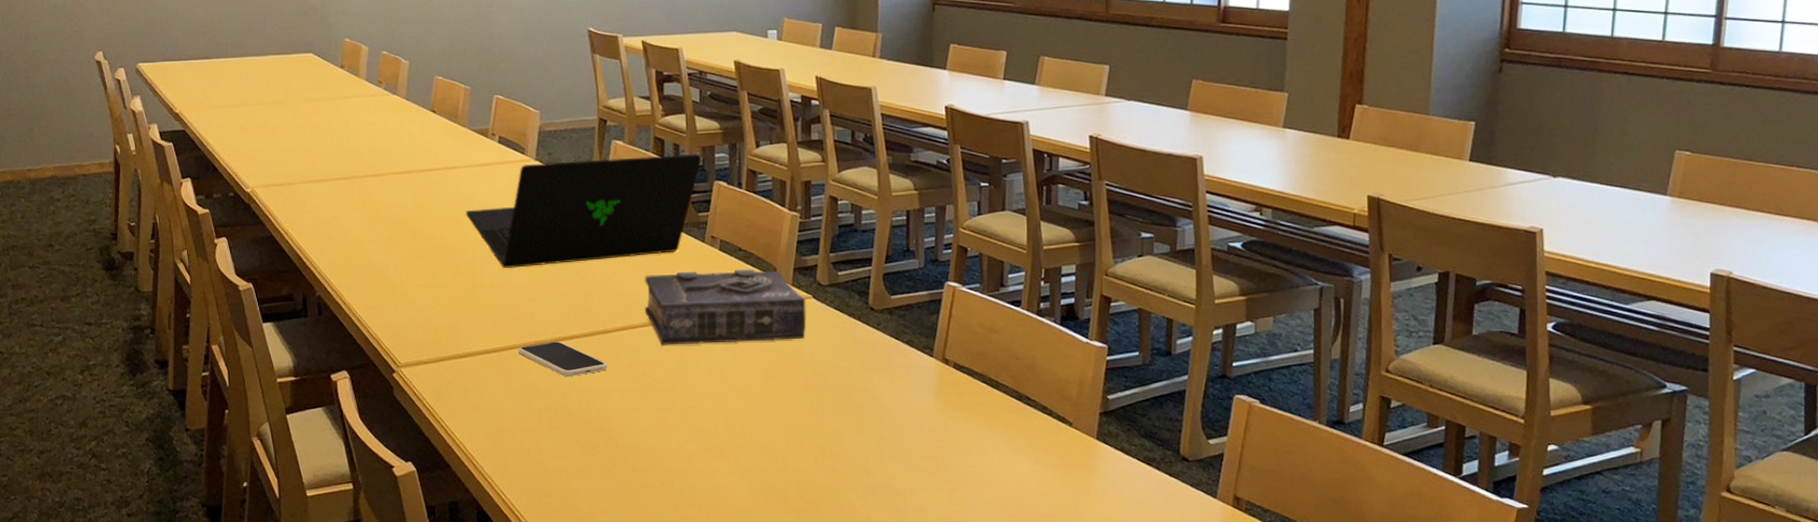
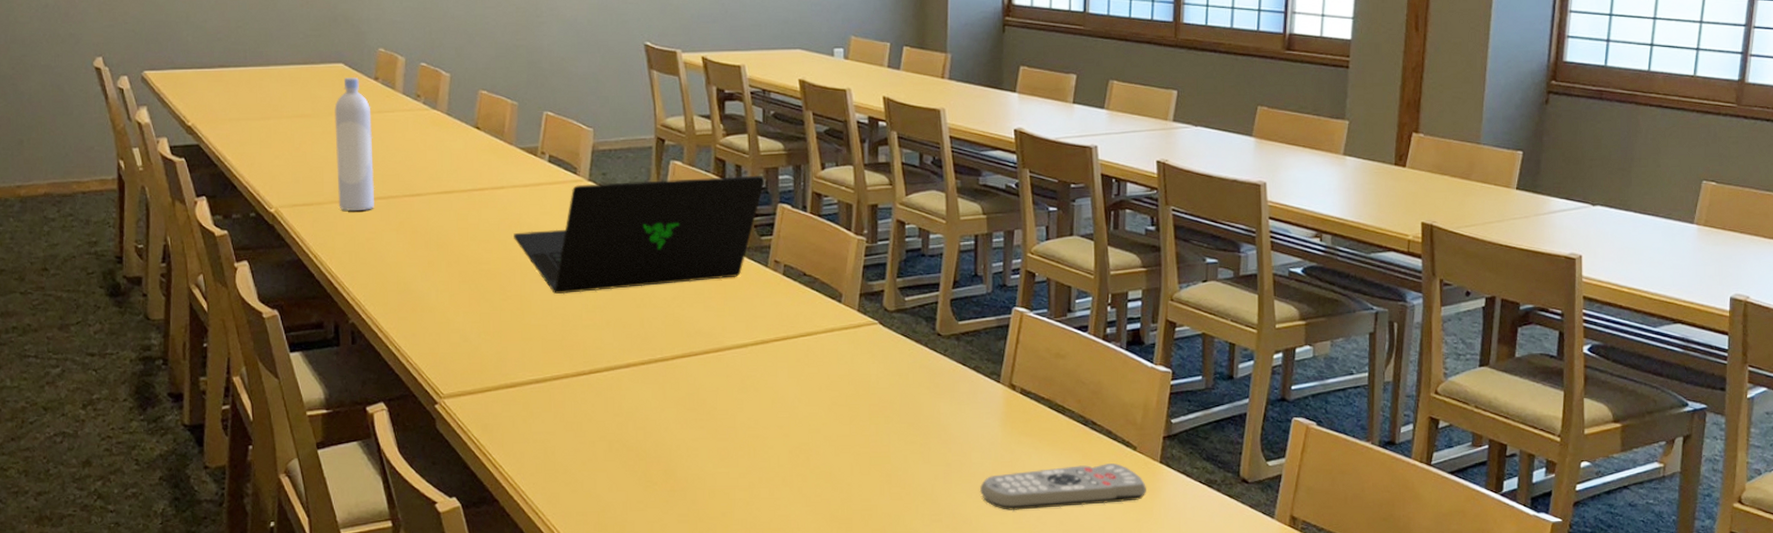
bottle: none [305,65,340,190] -> present [334,76,375,211]
smartphone: present [518,341,607,377] -> none [571,370,666,407]
book: present [644,269,806,345] -> none [704,294,872,373]
remote control: none [914,439,1083,486] -> present [980,463,1146,511]

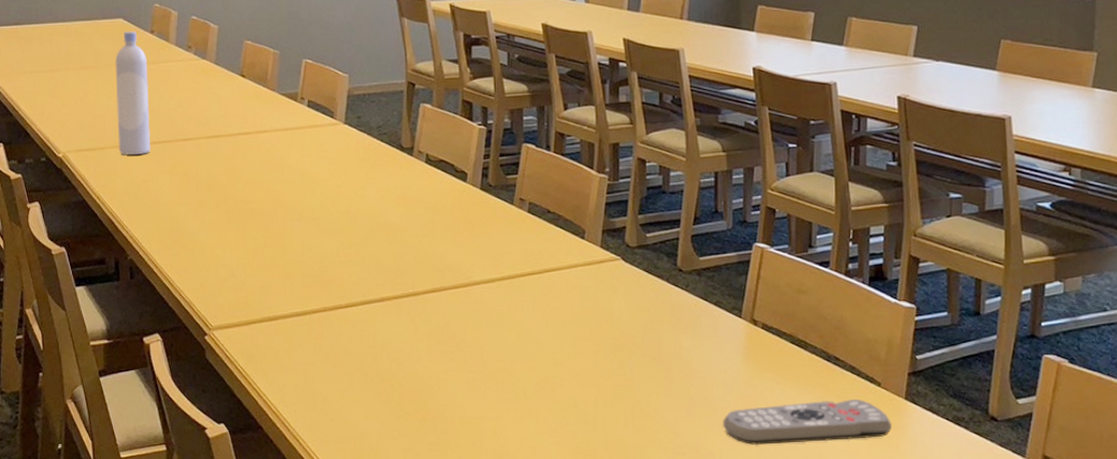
laptop: present [514,175,765,295] -> none [276,116,510,232]

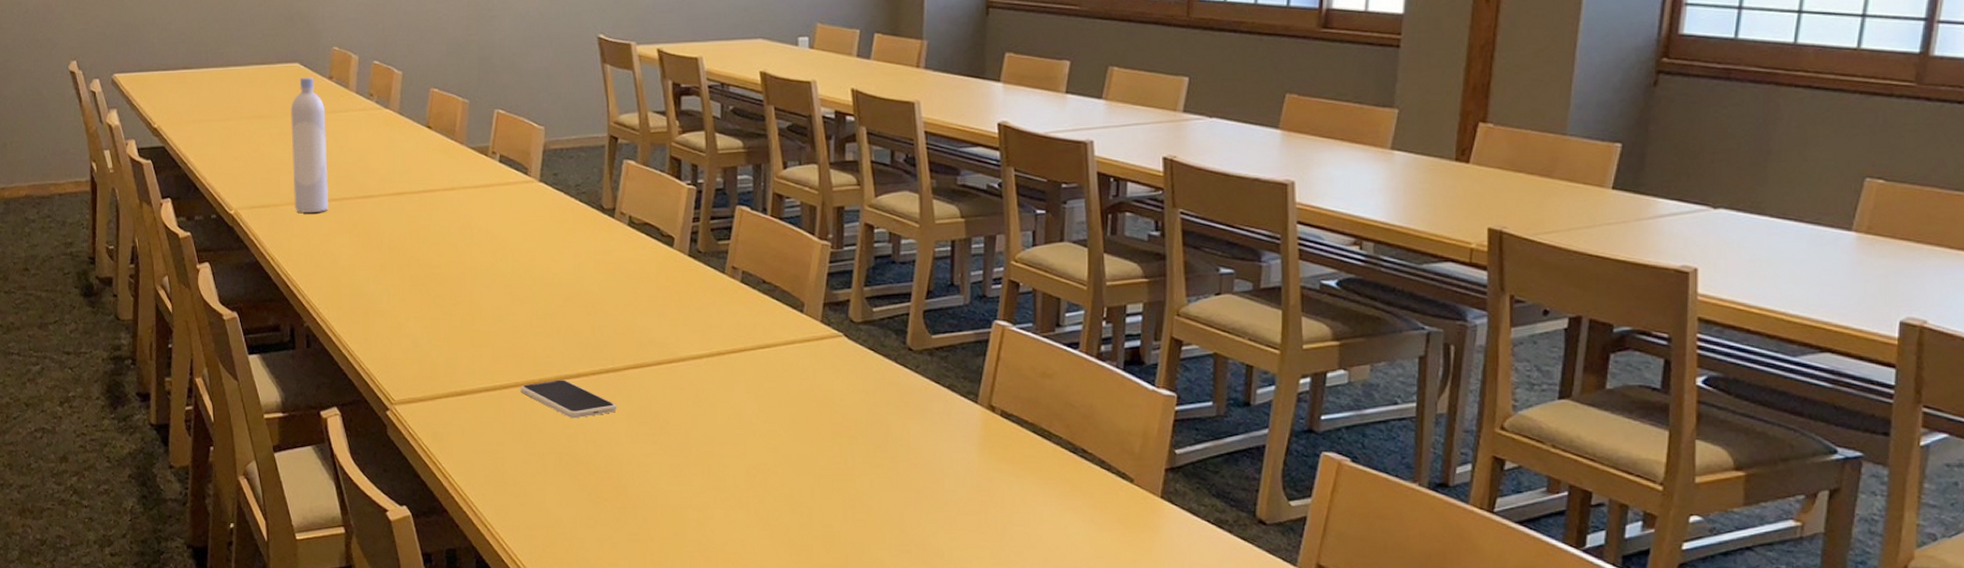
smartphone: none [329,304,417,340] -> present [520,380,617,419]
remote control: present [723,399,892,446] -> none [954,497,1144,545]

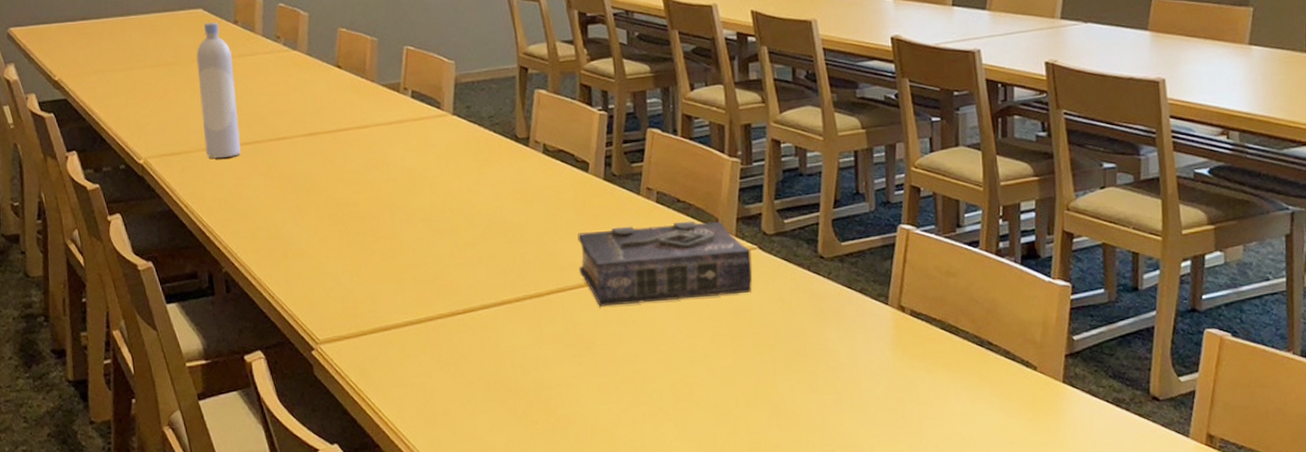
smartphone: present [520,380,617,419] -> none [445,308,542,346]
book: none [657,303,836,386] -> present [577,220,753,307]

